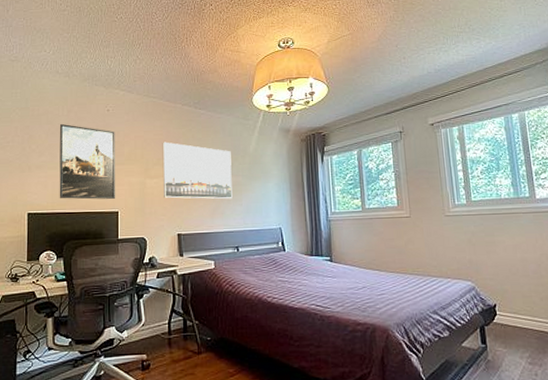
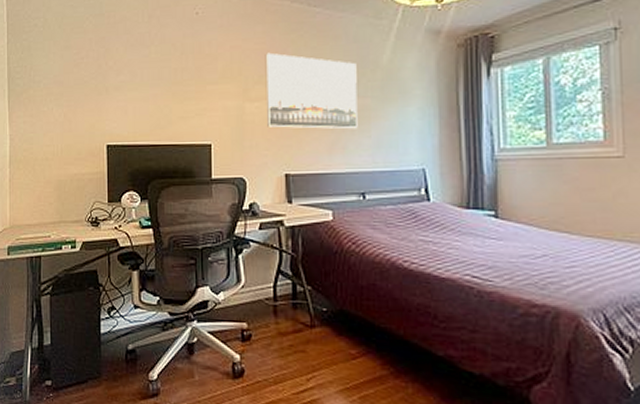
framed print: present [59,124,116,200] -> none [140,33,208,129]

